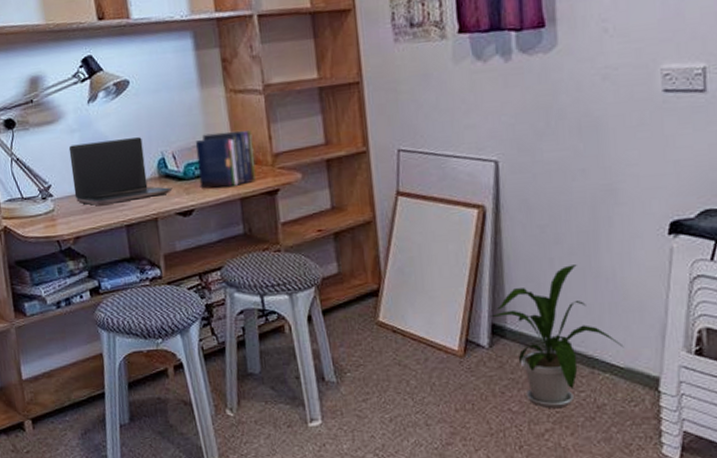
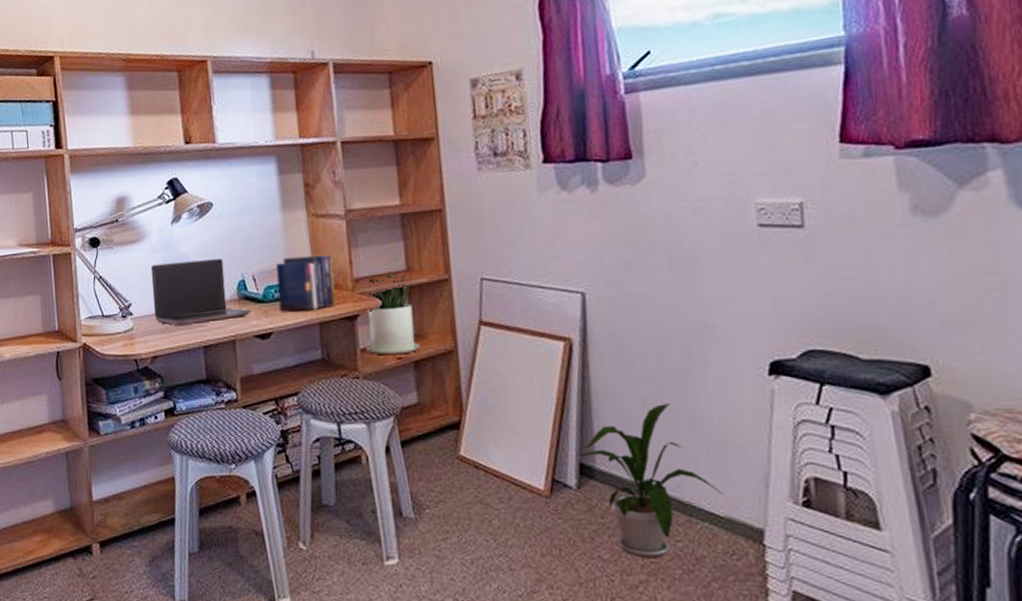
planter: none [287,145,340,229] -> present [366,271,420,356]

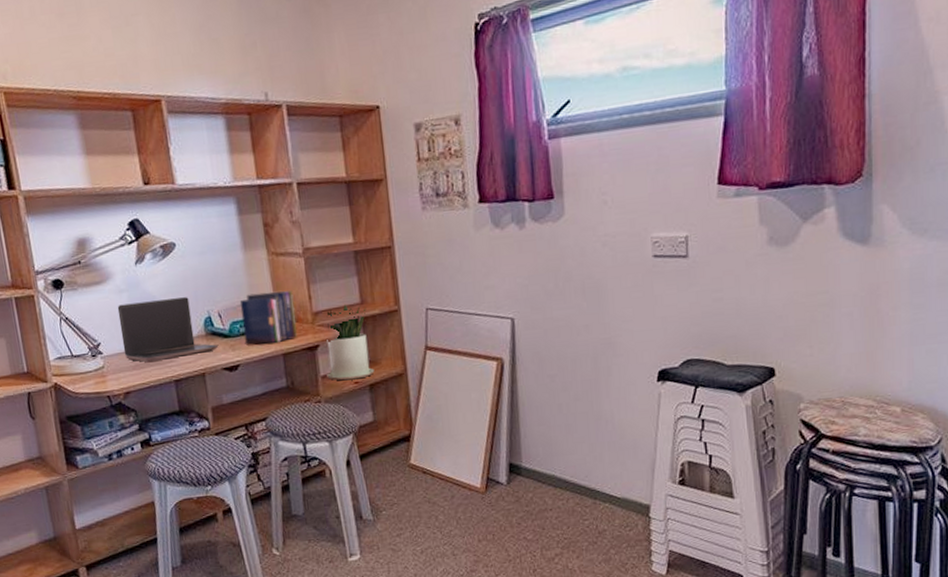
house plant: present [578,404,724,558] -> none [508,409,621,536]

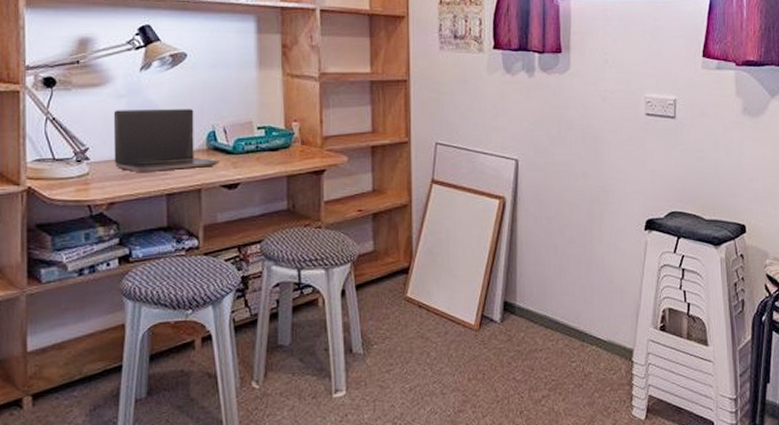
books: present [239,291,298,345] -> none [247,112,305,165]
planter: present [327,304,375,381] -> none [330,131,379,208]

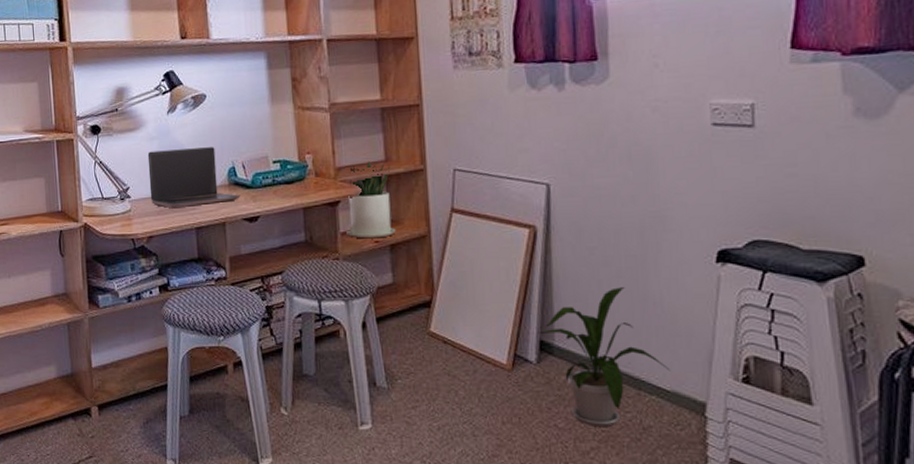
planter: none [330,131,379,208] -> present [346,160,396,239]
house plant: none [504,252,608,377] -> present [539,287,671,427]

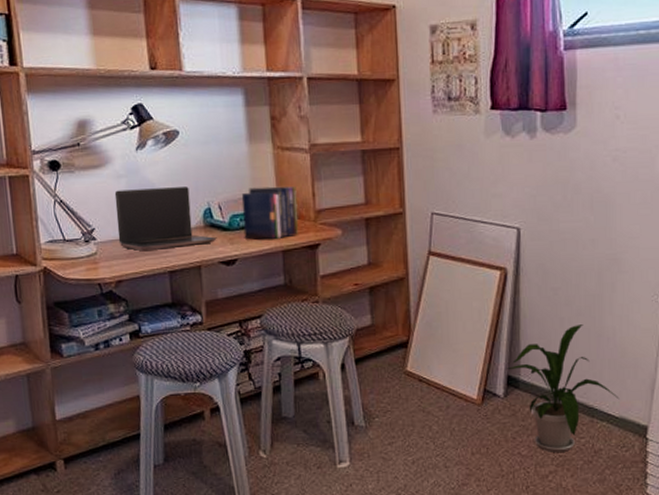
books: none [263,144,320,198] -> present [241,186,299,240]
planter: present [346,160,396,239] -> none [326,203,375,282]

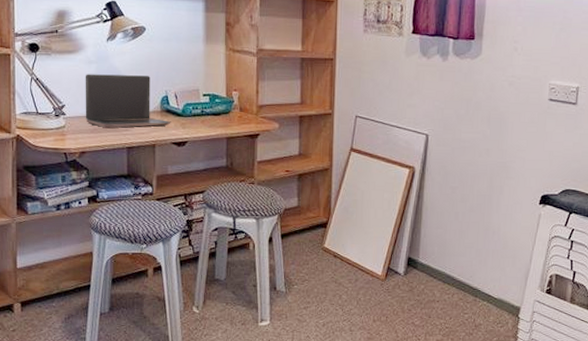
books: present [241,186,299,240] -> none [195,81,243,128]
house plant: present [507,324,620,452] -> none [408,219,499,324]

